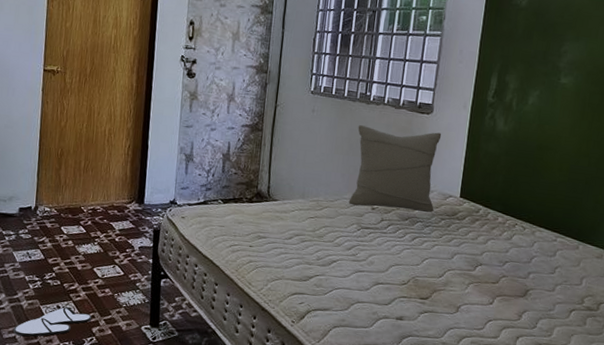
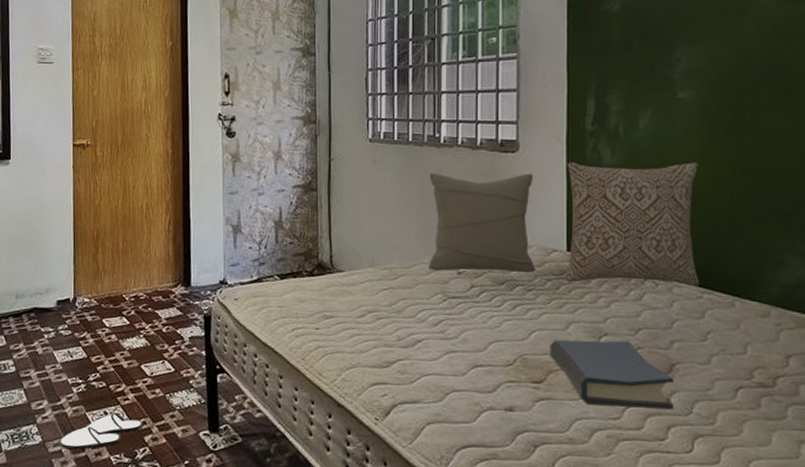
hardback book: none [436,266,527,324] -> present [549,339,675,410]
pillow: none [456,126,568,231] -> present [566,162,699,286]

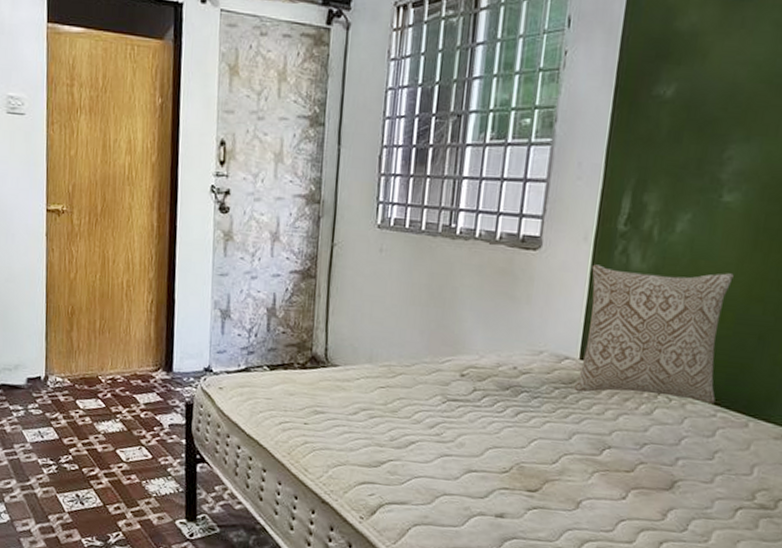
slippers: present [58,413,143,450] -> none [27,496,116,530]
pillow: present [428,173,536,274] -> none [429,267,554,380]
hardback book: present [549,339,675,410] -> none [548,449,674,526]

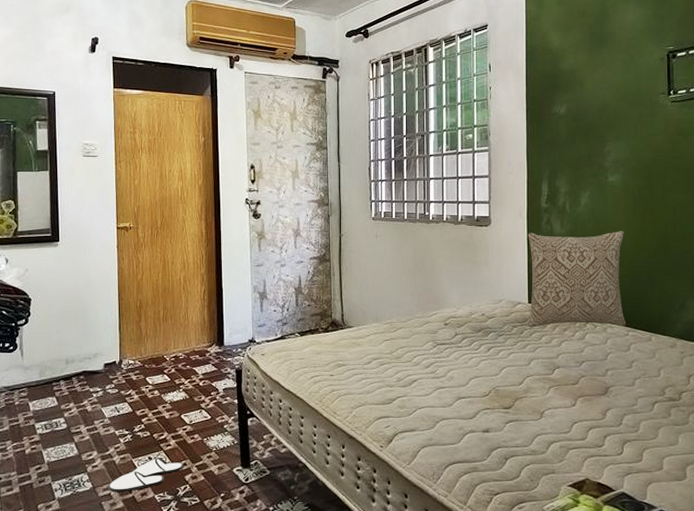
slippers: none [27,496,116,530] -> present [107,458,183,493]

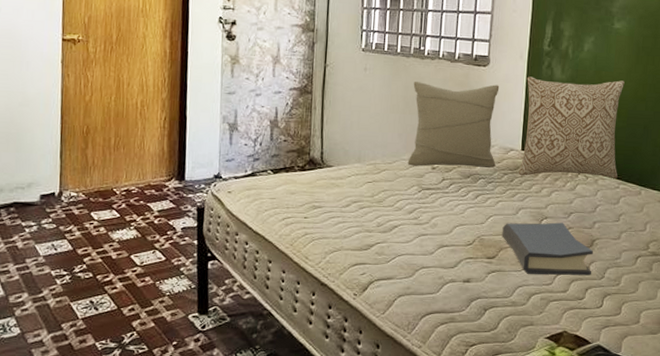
slippers: present [107,458,183,493] -> none [38,301,131,339]
pillow: none [421,243,505,323] -> present [407,82,500,169]
hardback book: none [516,371,609,423] -> present [501,222,594,276]

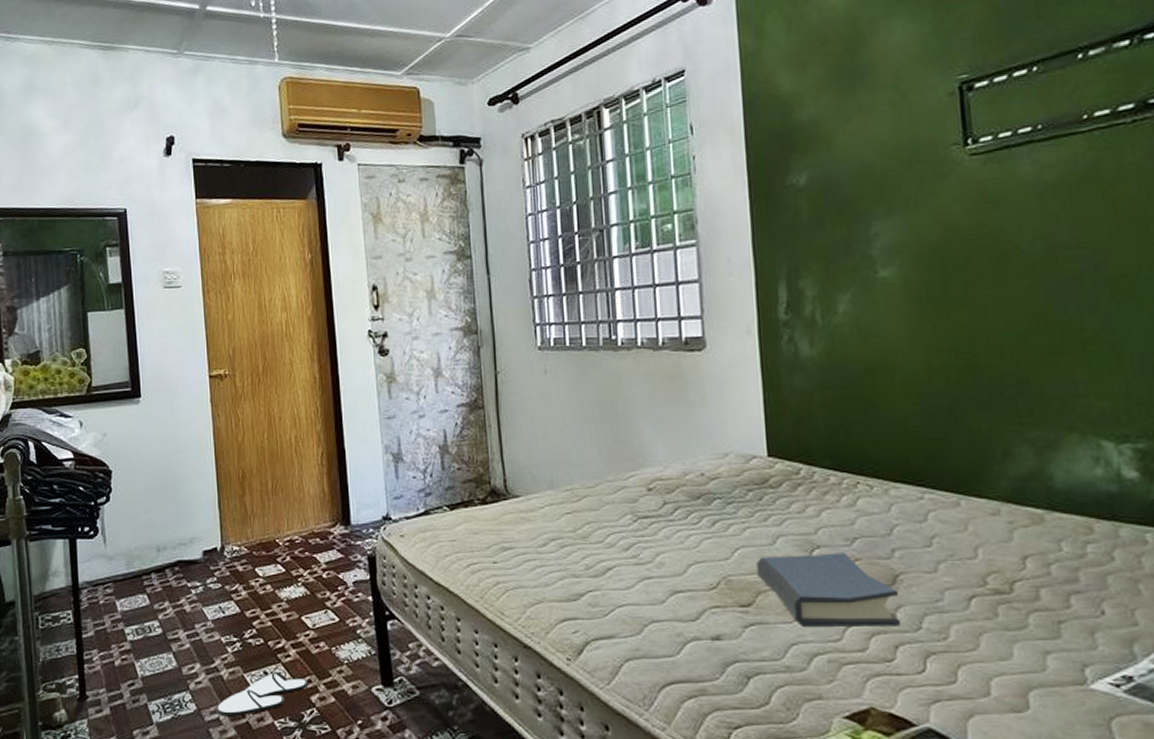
slippers: none [38,301,131,339] -> present [215,672,308,717]
pillow: present [407,82,500,169] -> none [608,373,734,489]
pillow: present [519,76,625,178] -> none [761,347,919,492]

